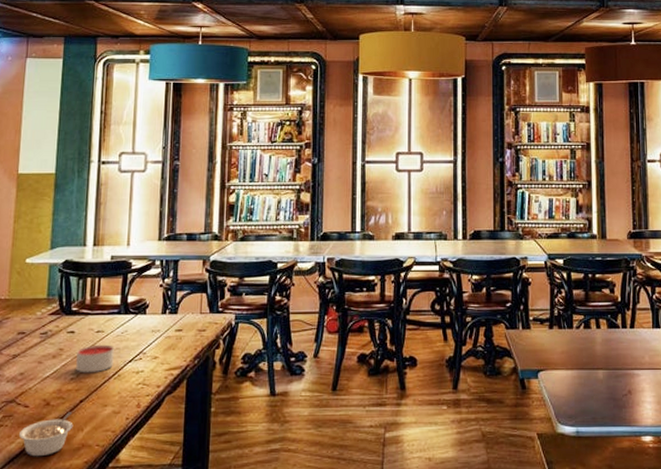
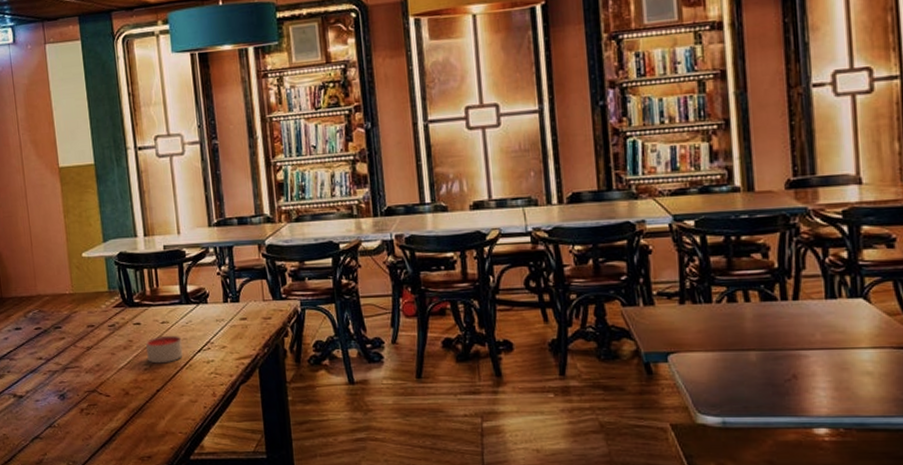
legume: present [19,412,73,457] -> none [106,401,155,443]

